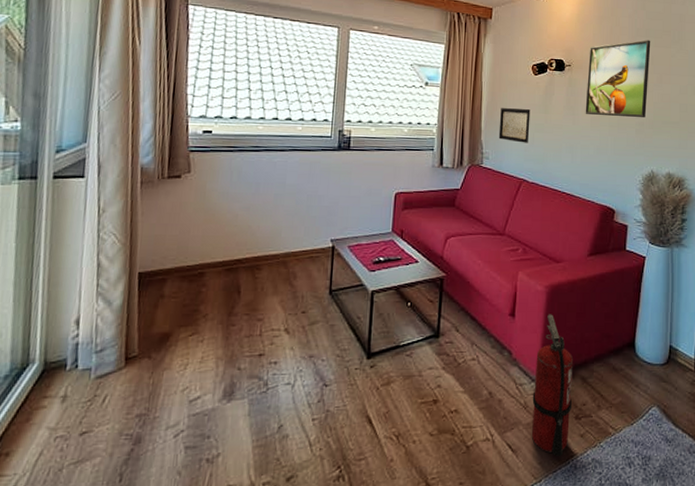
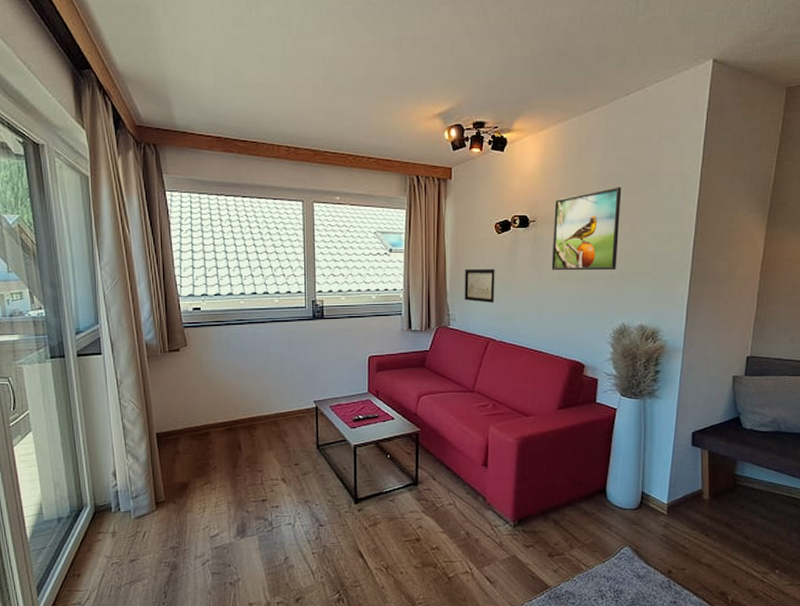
fire extinguisher: present [531,314,574,456] -> none [507,464,546,588]

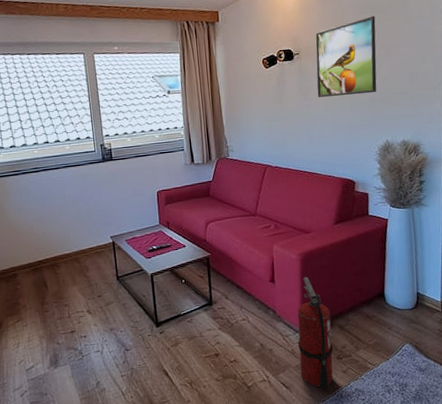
wall art: present [464,269,495,303] -> none [239,101,268,133]
fire extinguisher: none [507,464,546,588] -> present [297,277,333,389]

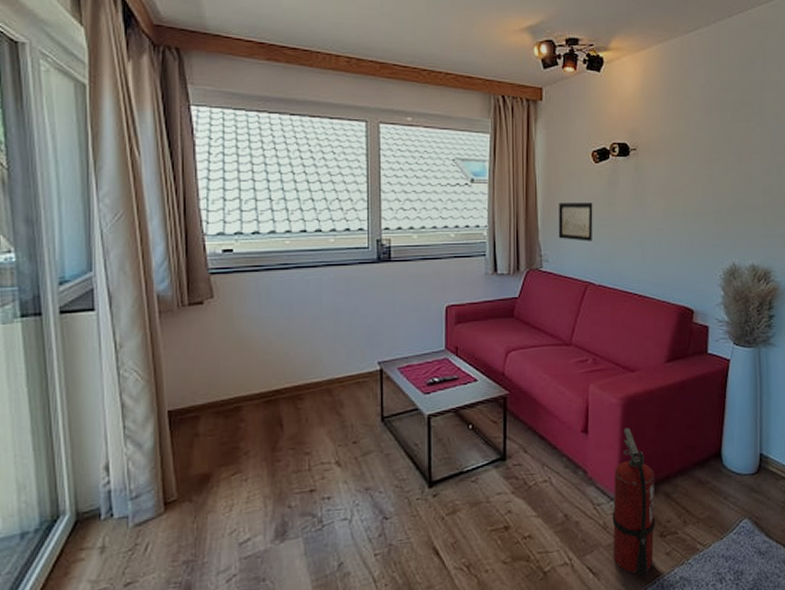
wall art: none [239,101,268,133] -> present [558,203,593,241]
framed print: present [315,16,377,97] -> none [655,114,727,204]

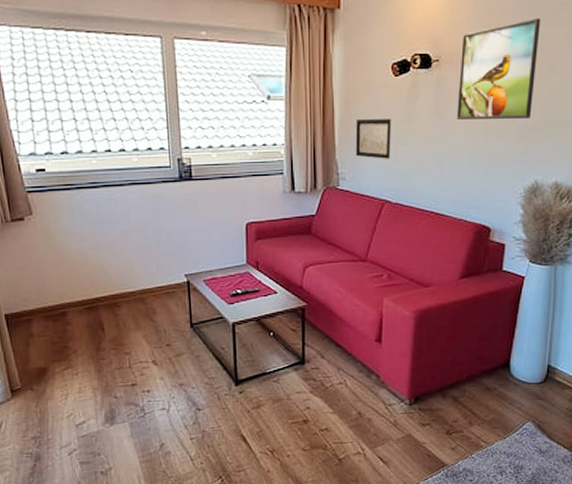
fire extinguisher: present [612,428,656,577] -> none [402,338,444,467]
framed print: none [655,114,727,204] -> present [456,18,541,119]

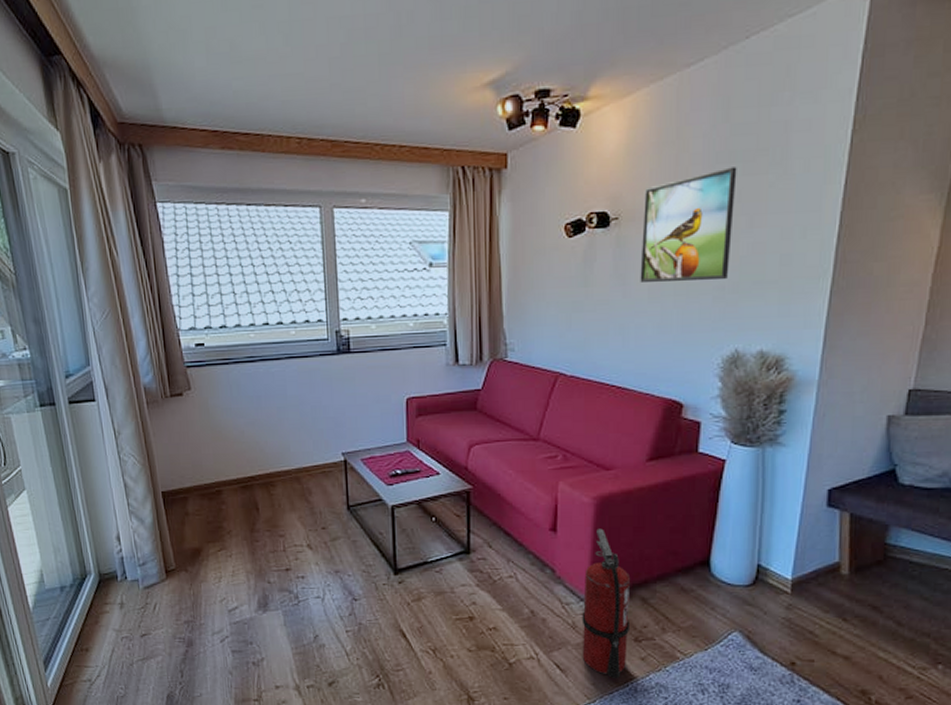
wall art: present [355,119,391,159] -> none [525,284,565,328]
fire extinguisher: none [402,338,444,467] -> present [582,528,631,678]

